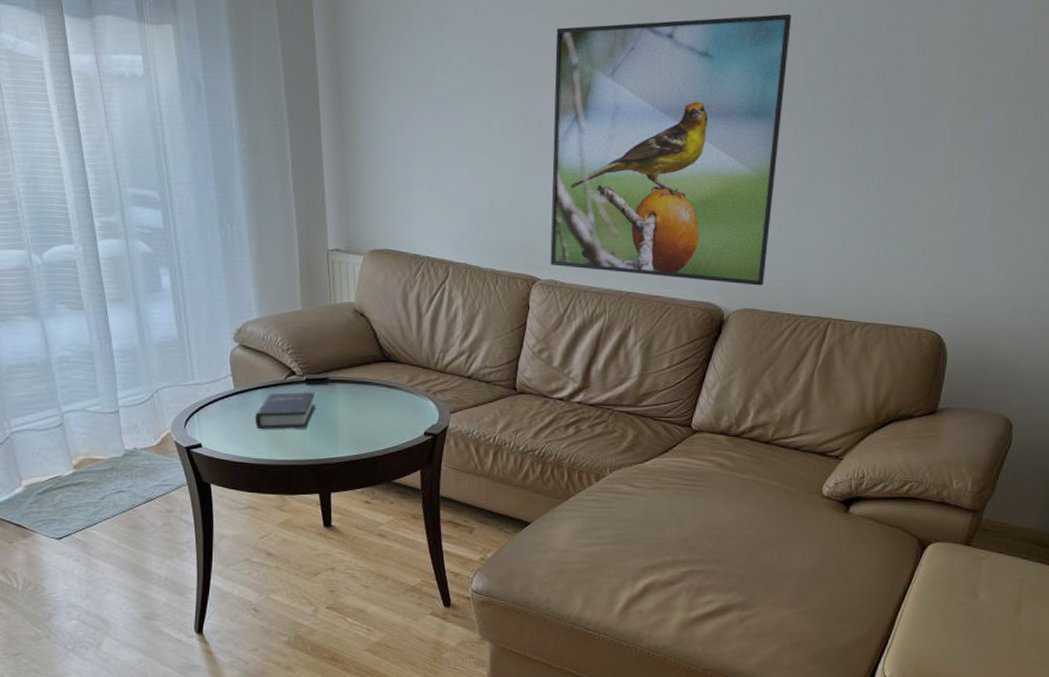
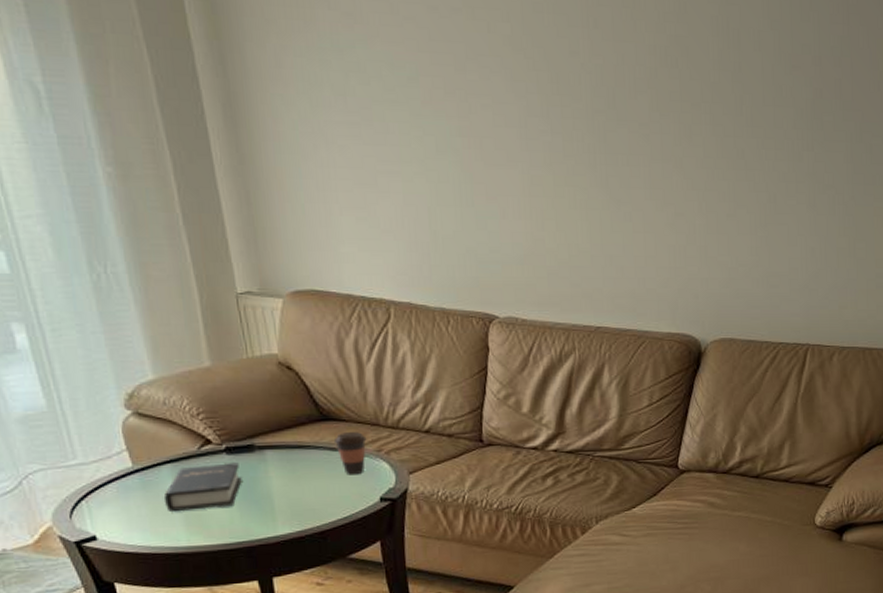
coffee cup: none [391,373,419,411] -> present [333,432,367,475]
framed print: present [550,13,792,286] -> none [489,22,744,314]

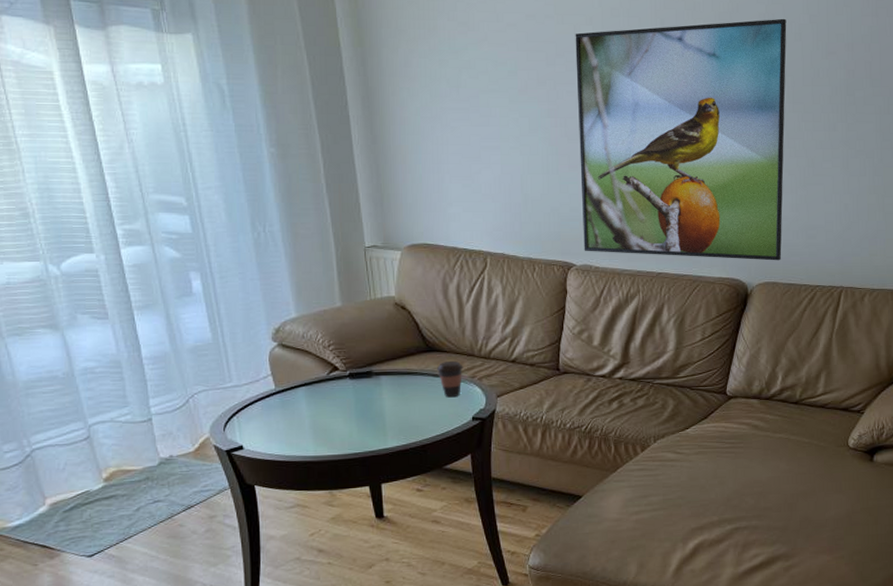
hardback book: present [165,462,242,513] -> none [299,386,361,427]
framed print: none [489,22,744,314] -> present [575,18,787,261]

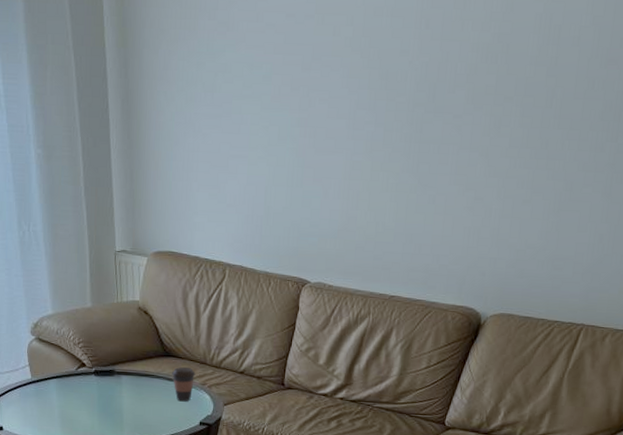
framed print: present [575,18,787,261] -> none [319,19,566,292]

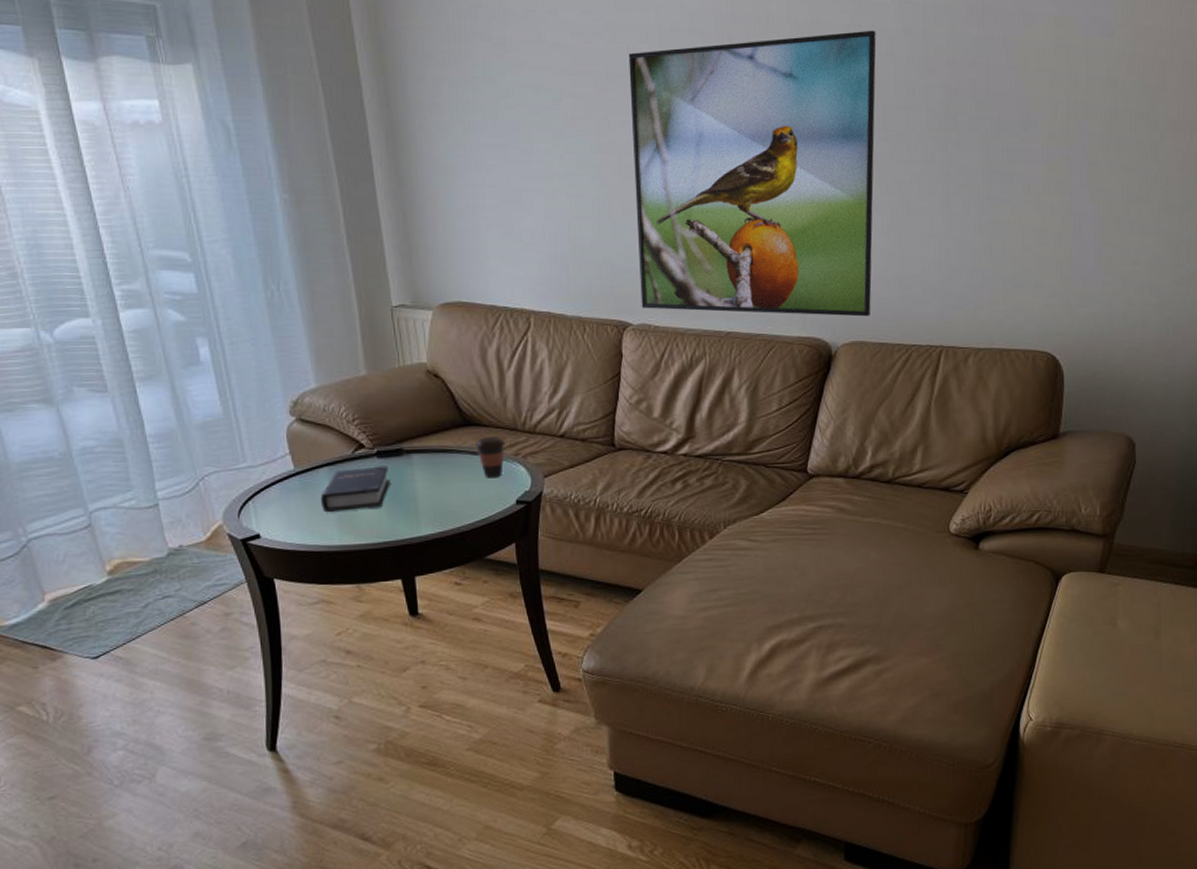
hardback book: none [50,382,103,416] -> present [321,466,390,513]
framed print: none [319,19,566,292] -> present [628,30,876,317]

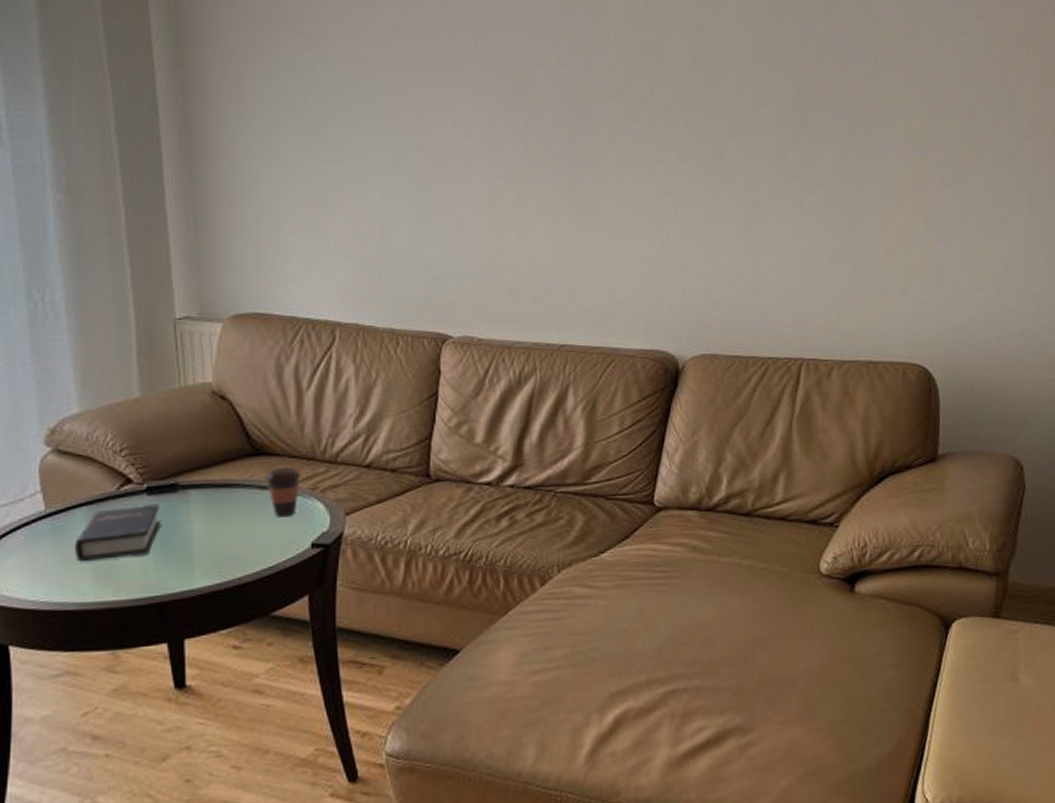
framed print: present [628,30,876,317] -> none [452,26,722,327]

